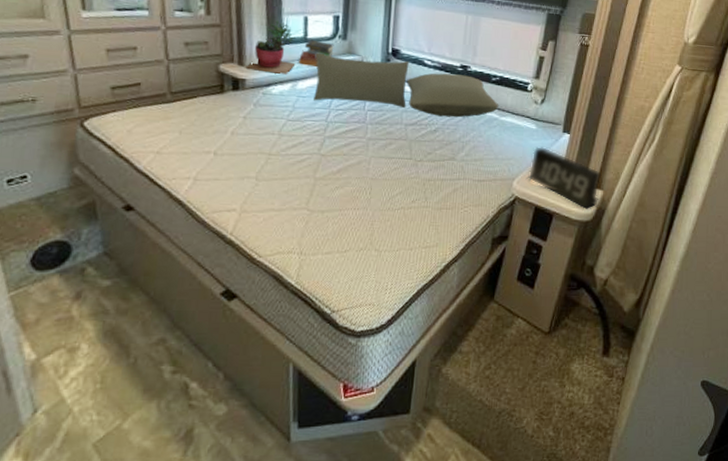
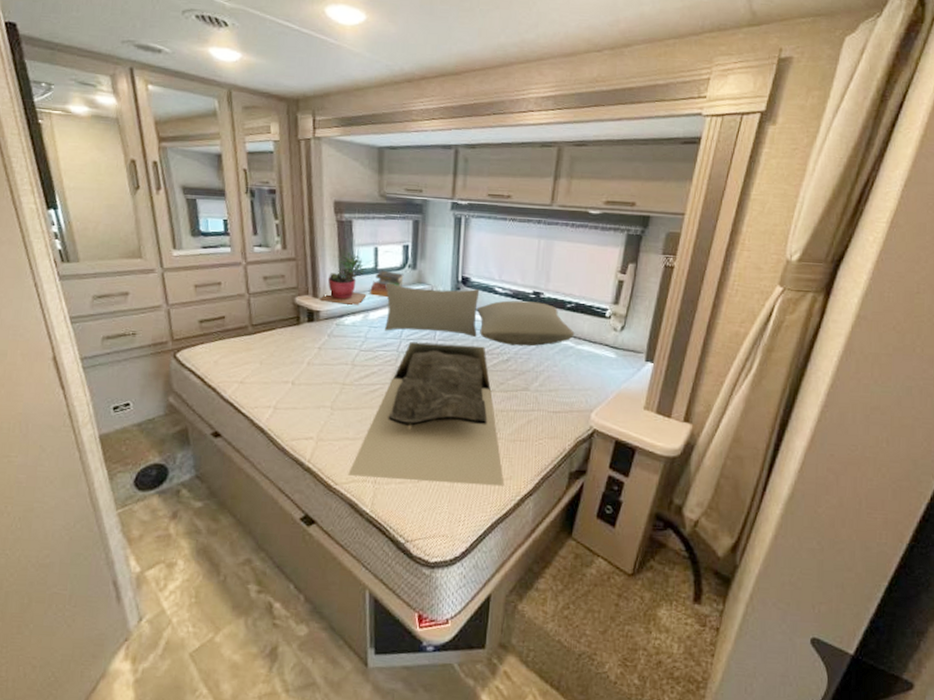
throw blanket: none [273,112,431,254] -> present [348,342,505,487]
alarm clock: present [528,146,602,209] -> none [607,375,690,444]

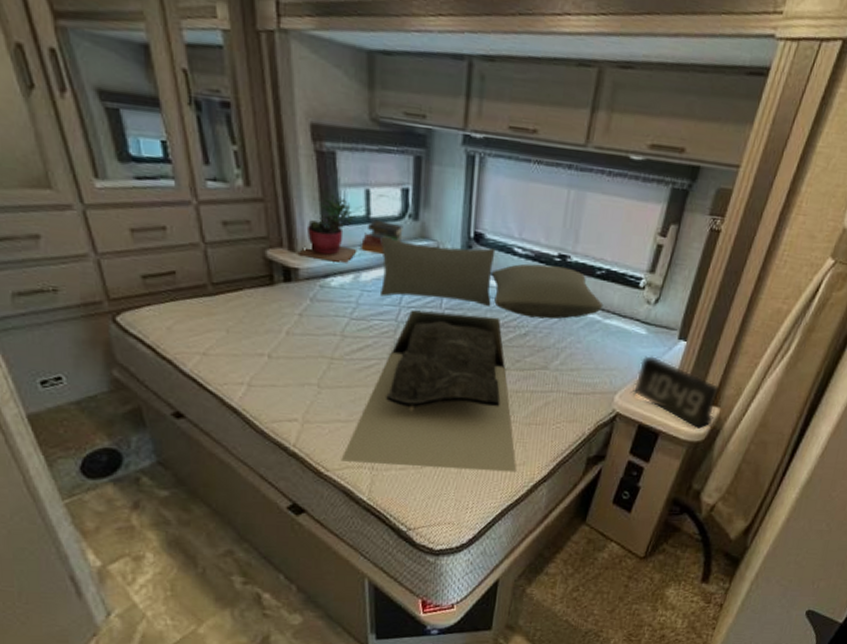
alarm clock: none [607,375,690,444] -> present [633,354,720,429]

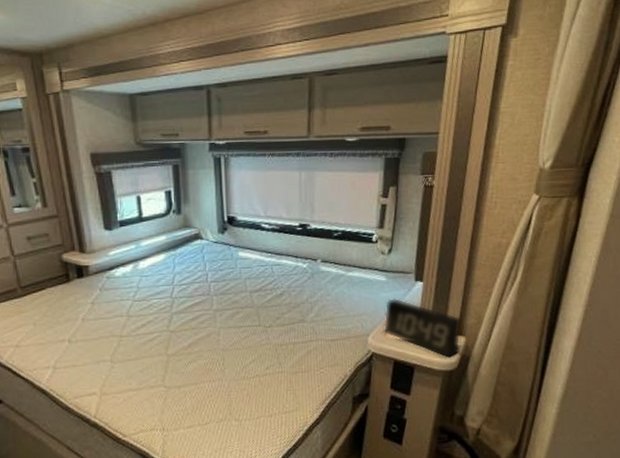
succulent plant: present [297,194,357,265] -> none [87,204,134,257]
throw blanket: present [341,310,517,473] -> none [135,283,291,426]
books: present [361,219,404,254] -> none [137,218,170,245]
pillow: present [380,236,496,306] -> none [152,226,249,279]
pillow: present [491,263,604,319] -> none [245,234,344,280]

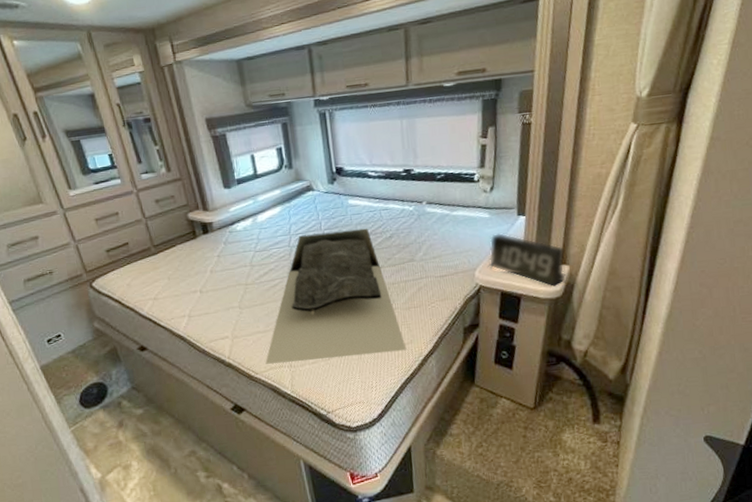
throw blanket: none [135,283,291,426] -> present [265,228,407,364]

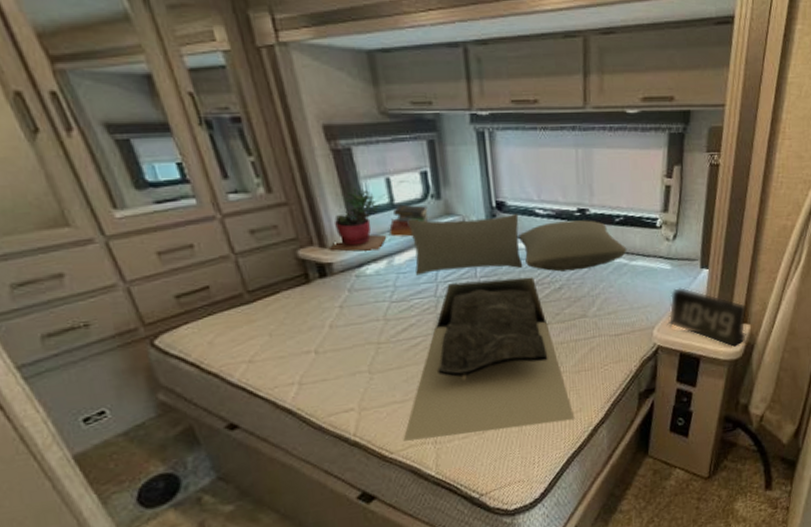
succulent plant: none [210,164,252,213] -> present [329,188,387,252]
books: none [254,174,283,199] -> present [389,204,429,236]
pillow: none [267,176,359,230] -> present [407,213,523,276]
pillow: none [354,178,449,223] -> present [517,220,627,272]

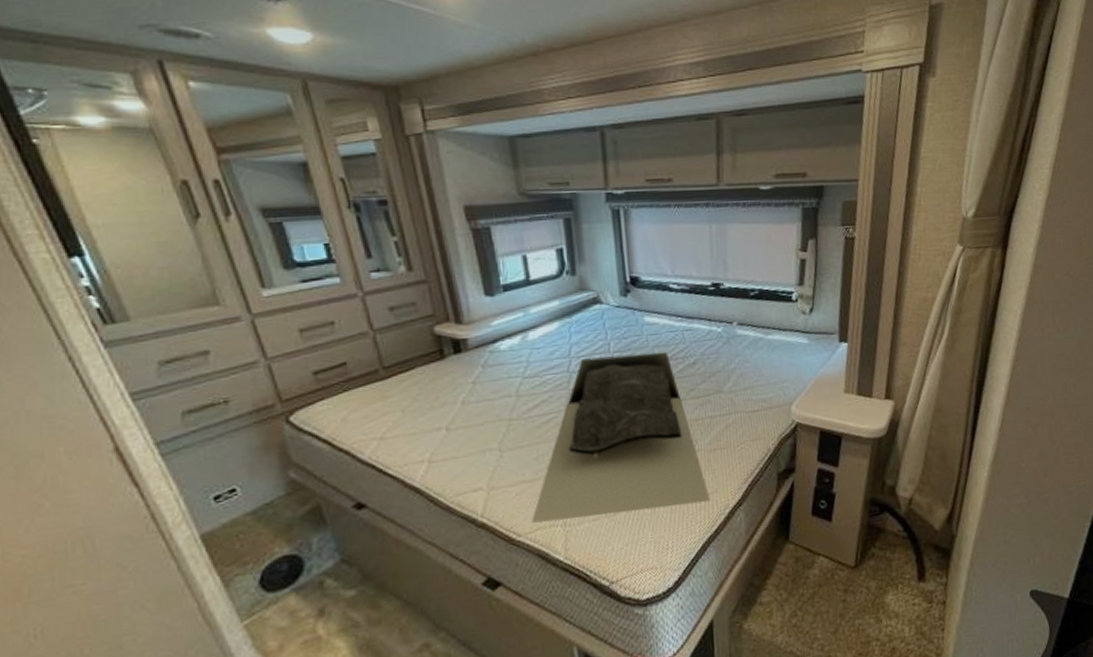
succulent plant: present [329,188,387,252] -> none [464,265,522,327]
books: present [389,204,429,236] -> none [524,280,563,312]
pillow: present [407,213,523,276] -> none [542,288,657,351]
pillow: present [517,220,627,272] -> none [651,294,763,347]
alarm clock: present [668,286,748,347] -> none [807,361,891,424]

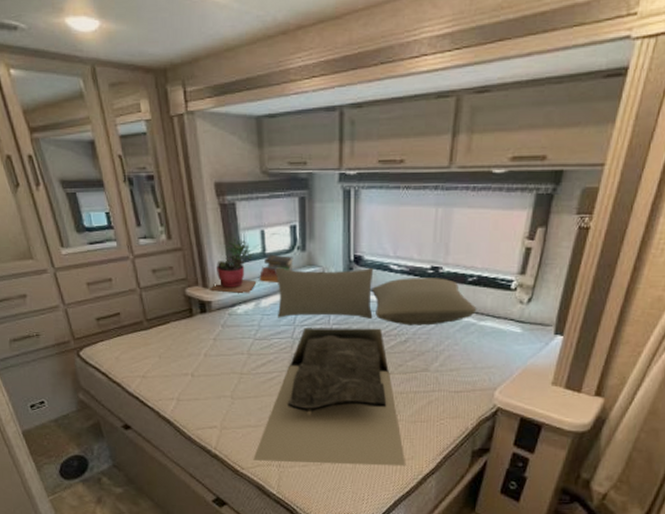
succulent plant: none [464,265,522,327] -> present [210,238,257,294]
books: none [524,280,563,312] -> present [259,254,293,282]
pillow: none [542,288,657,351] -> present [275,267,374,319]
pillow: none [651,294,763,347] -> present [371,278,477,326]

